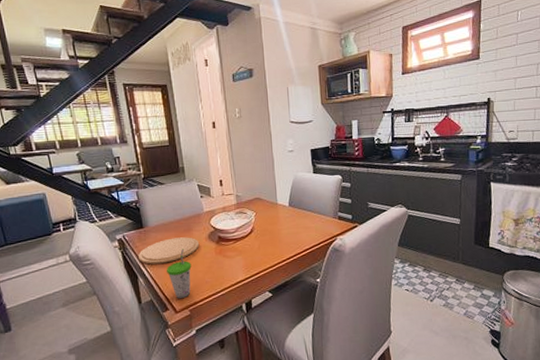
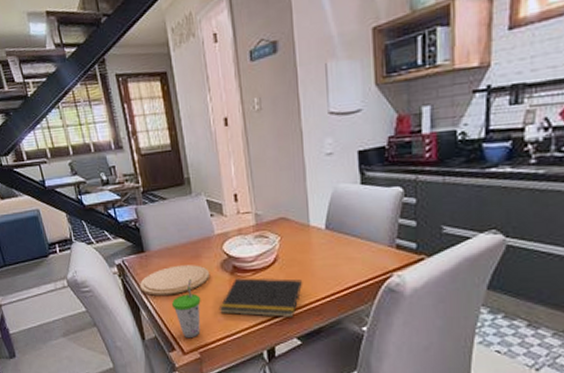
notepad: none [206,245,273,276] -> present [218,277,303,317]

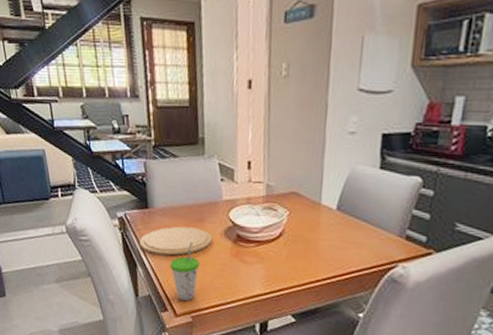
notepad: present [218,277,303,317] -> none [216,247,306,294]

